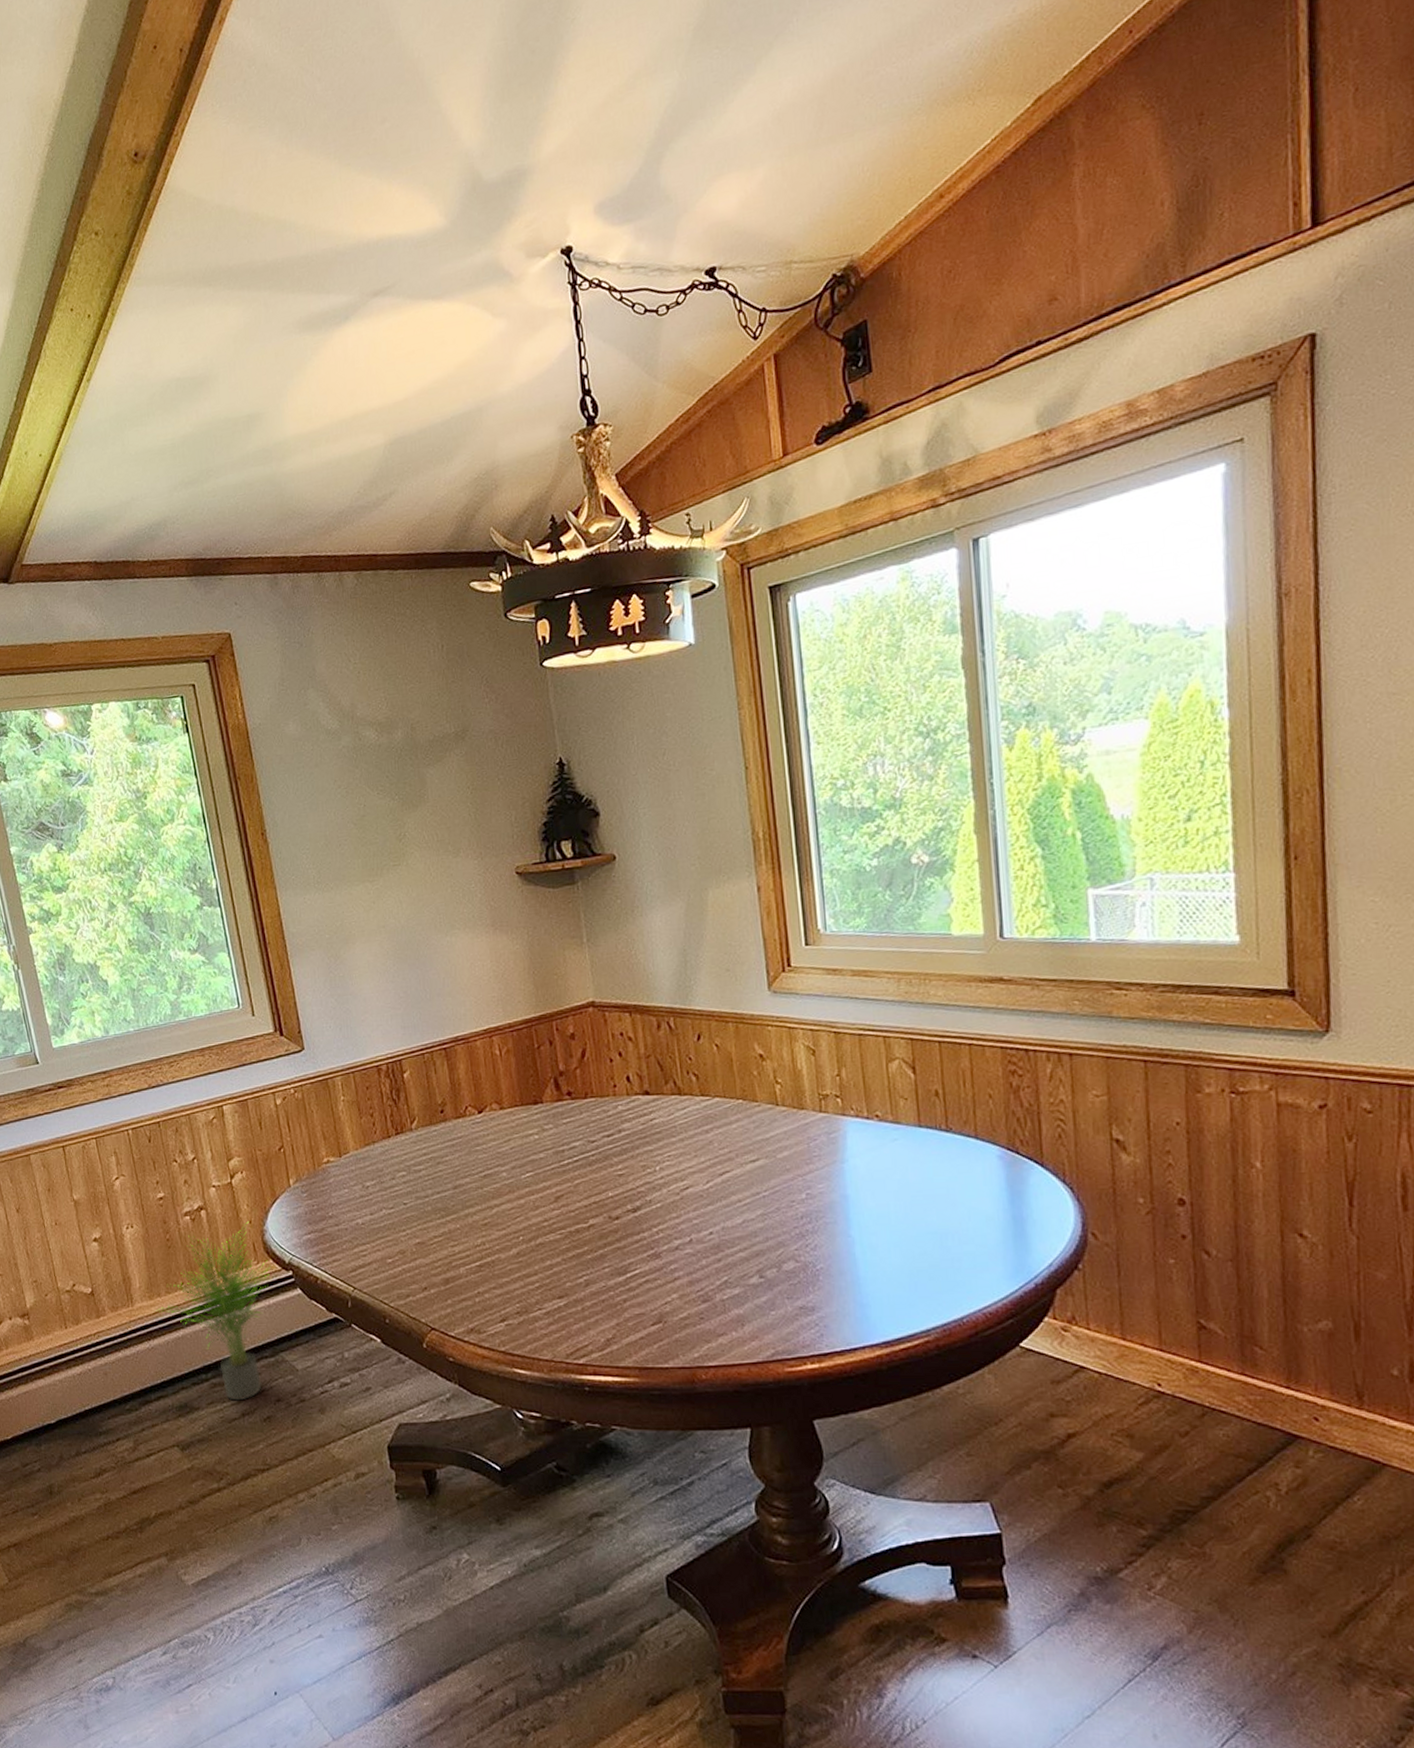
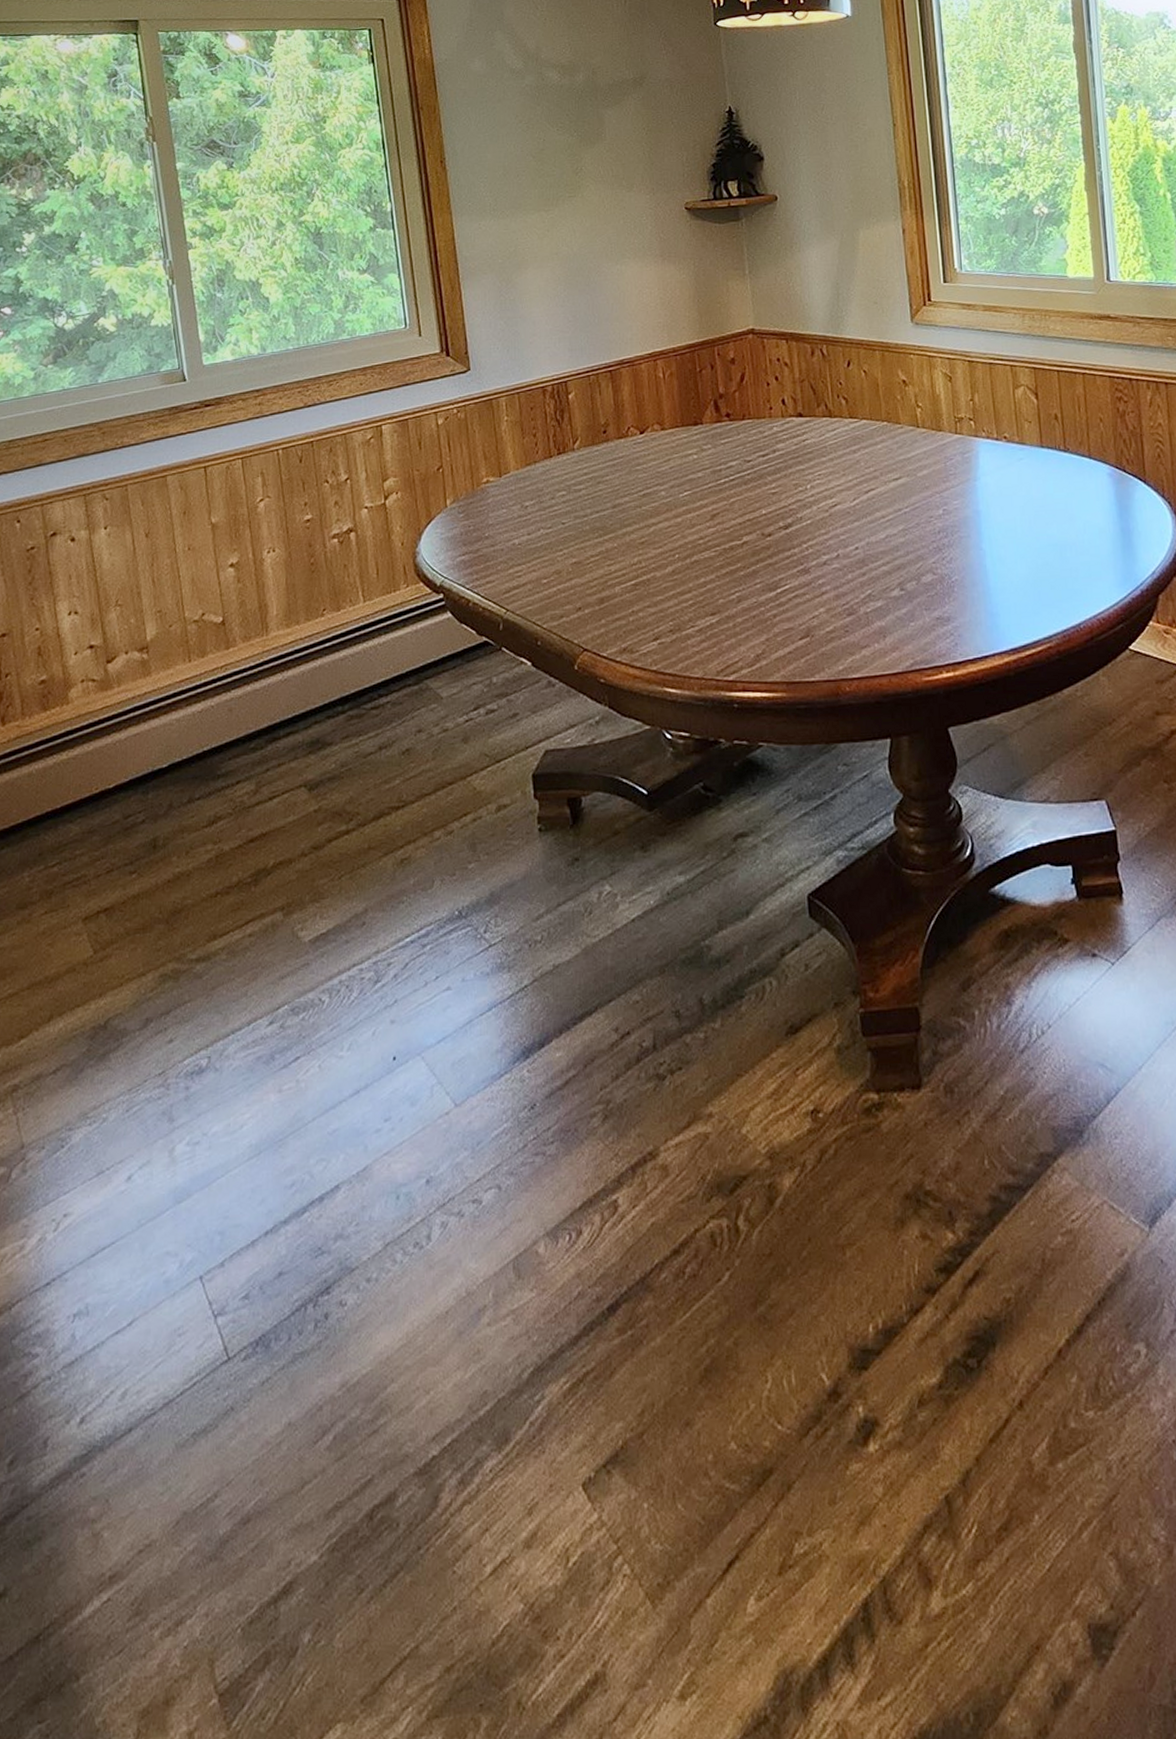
potted plant: present [155,1221,271,1401] -> none [292,543,422,734]

